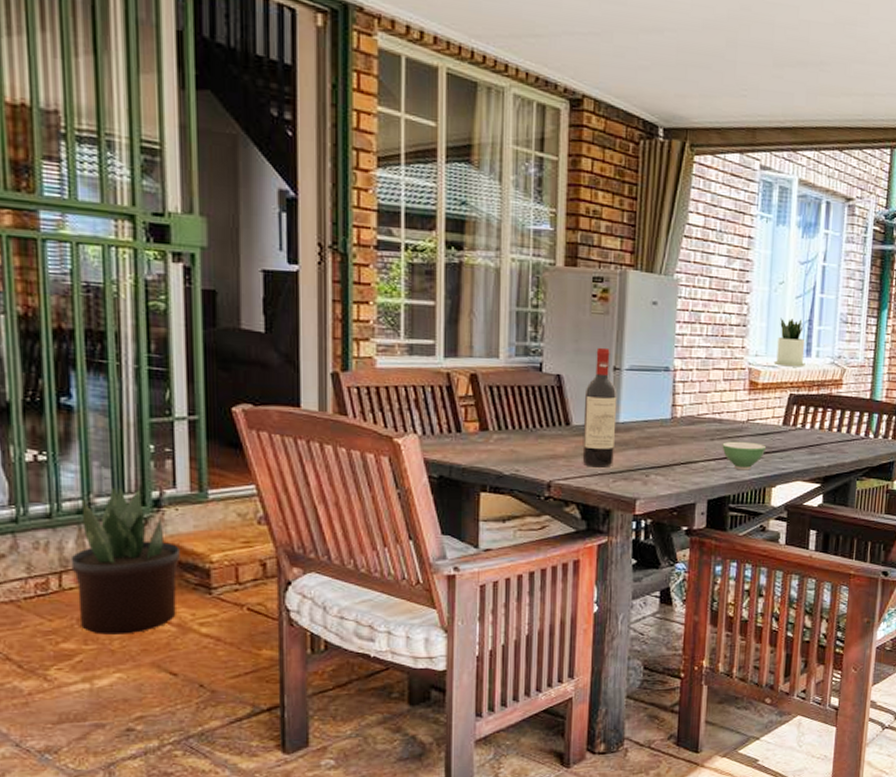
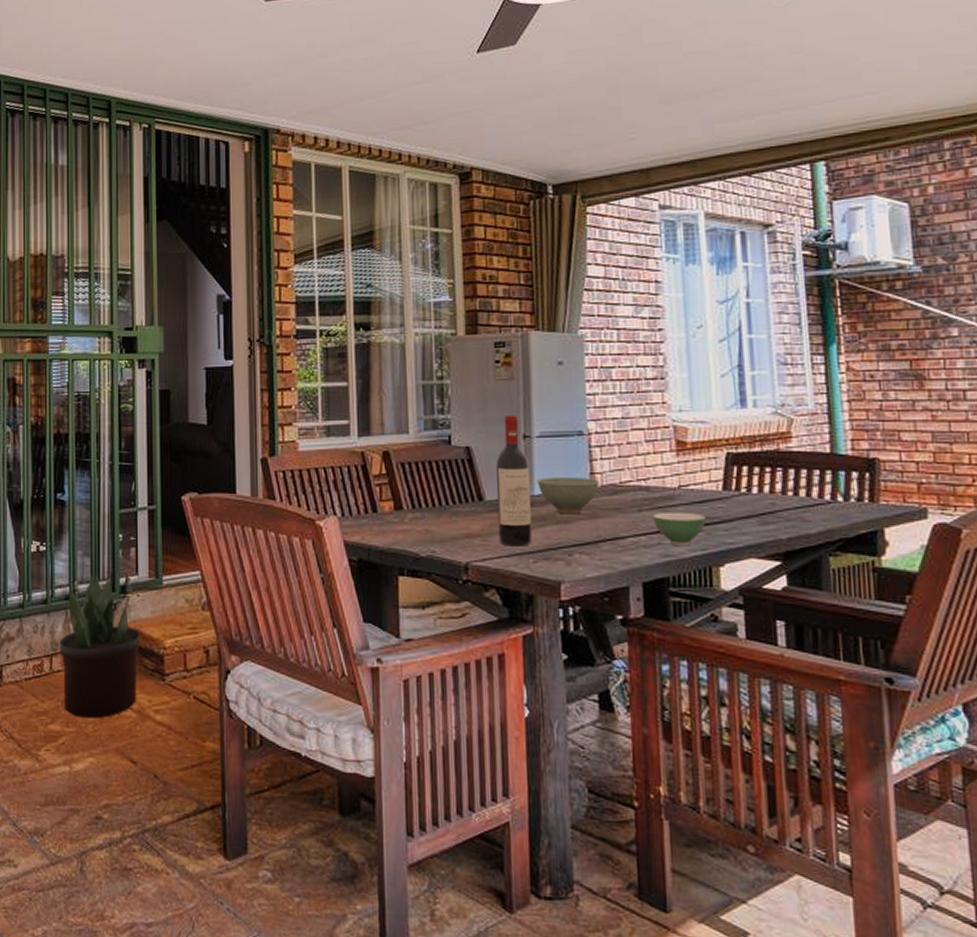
bowl: none [623,407,680,441] -> present [537,477,600,515]
planter: present [773,318,805,367] -> none [702,365,741,421]

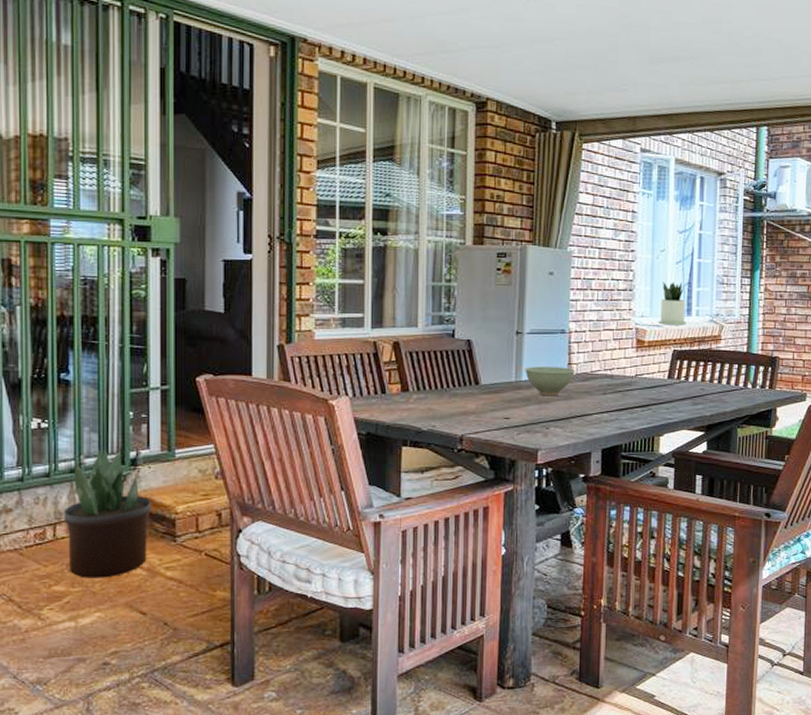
wine bottle: present [496,414,532,546] -> none [490,314,520,422]
bowl: present [652,512,707,546] -> none [613,394,654,421]
planter: none [702,365,741,421] -> present [658,282,687,326]

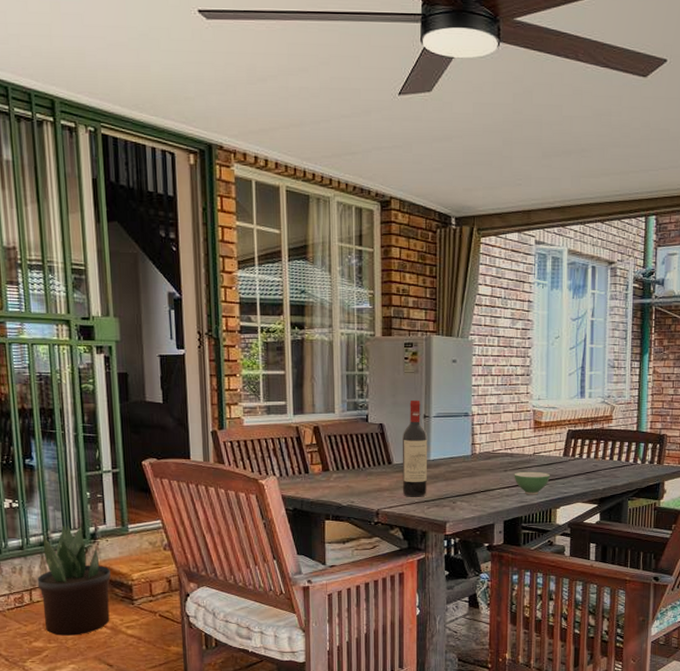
wine bottle: none [490,314,520,422] -> present [402,400,428,497]
bowl: present [525,366,576,396] -> none [433,447,479,474]
bowl: none [613,394,654,421] -> present [514,471,551,495]
planter: present [658,282,687,326] -> none [553,367,580,407]

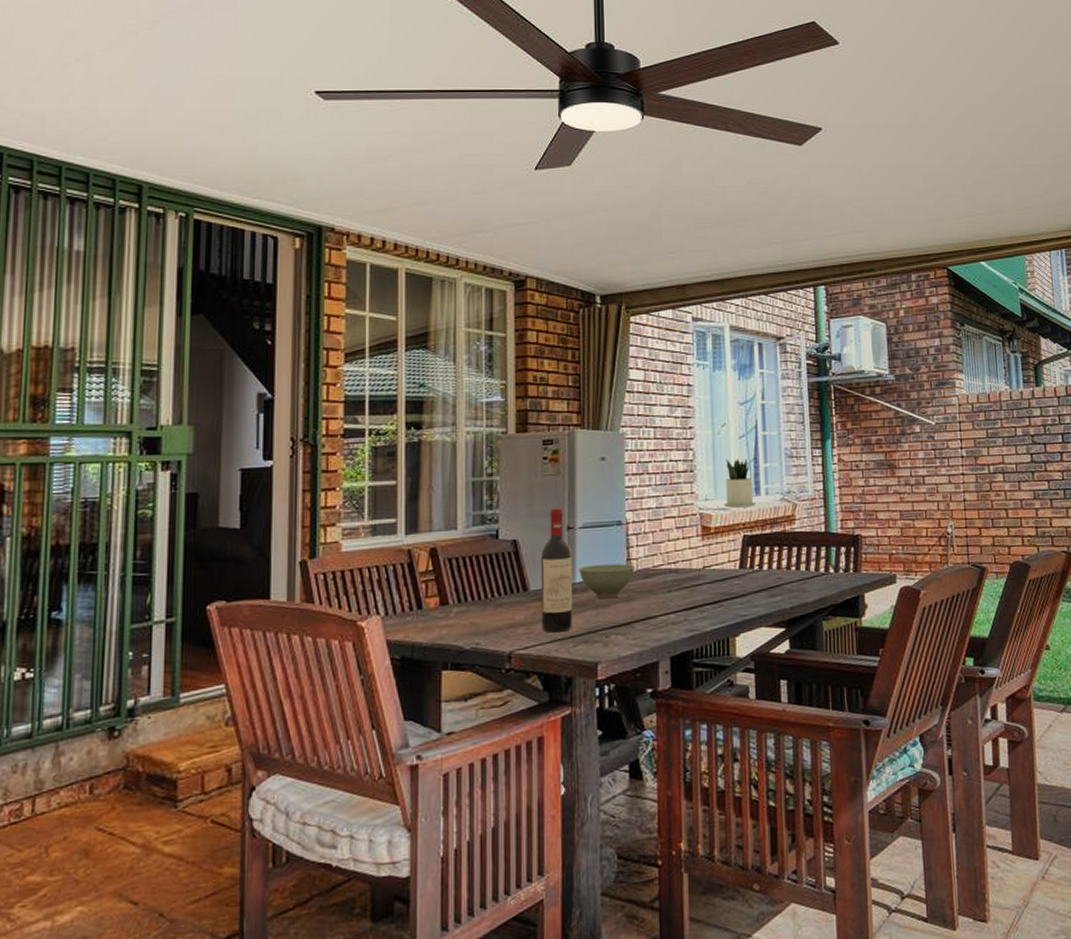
planter: present [37,525,111,636] -> none [45,699,149,863]
bowl: none [433,447,479,474] -> present [579,563,636,599]
bowl: present [514,471,551,495] -> none [680,590,726,622]
planter: none [553,367,580,407] -> present [724,458,756,508]

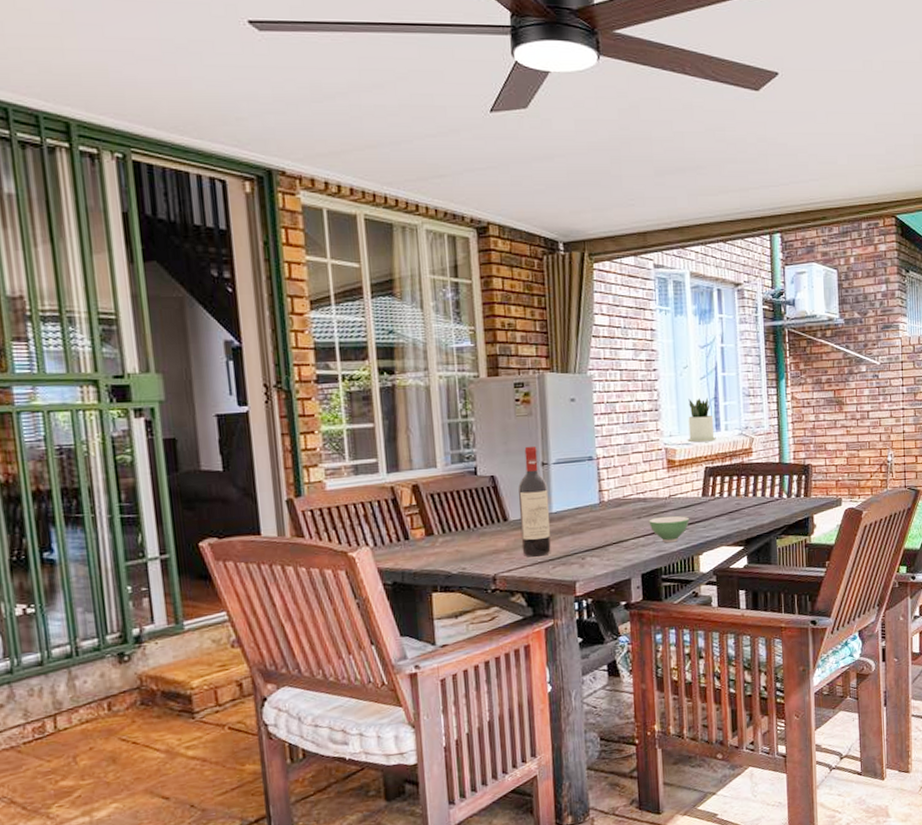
bowl: present [579,563,636,599] -> none [554,494,607,526]
bowl: none [680,590,726,622] -> present [649,515,690,543]

